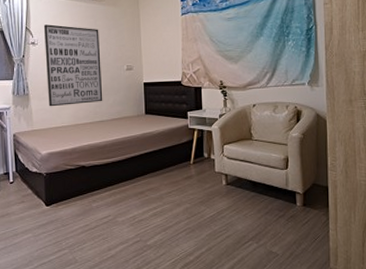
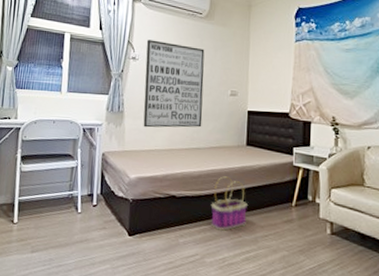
basket: none [118,144,151,192] -> present [210,176,247,231]

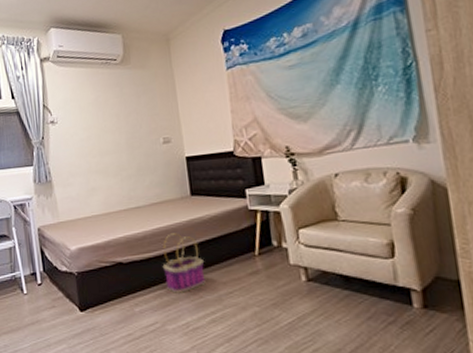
wall art: present [143,40,205,128] -> none [62,97,138,194]

